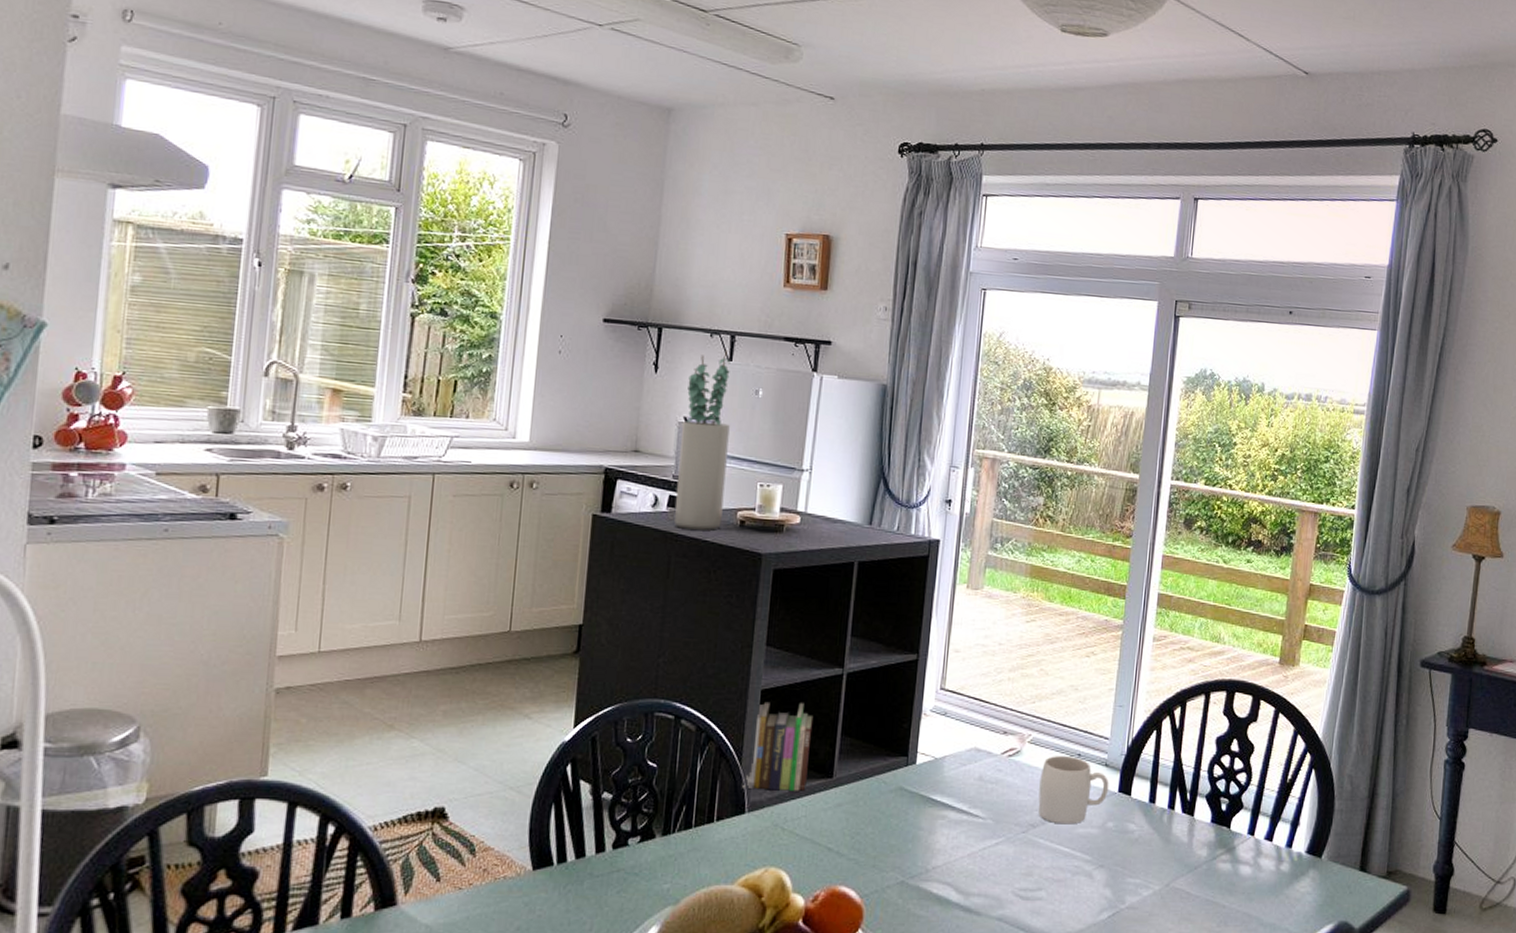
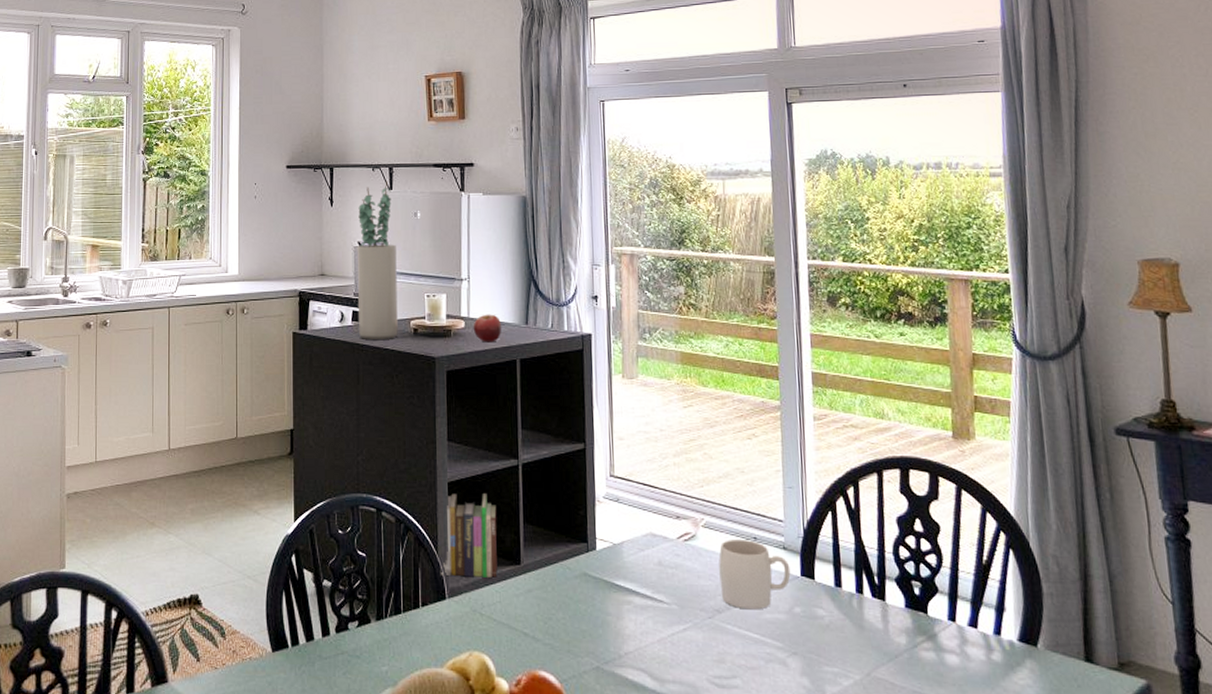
fruit: none [809,510,843,542] -> present [473,314,502,343]

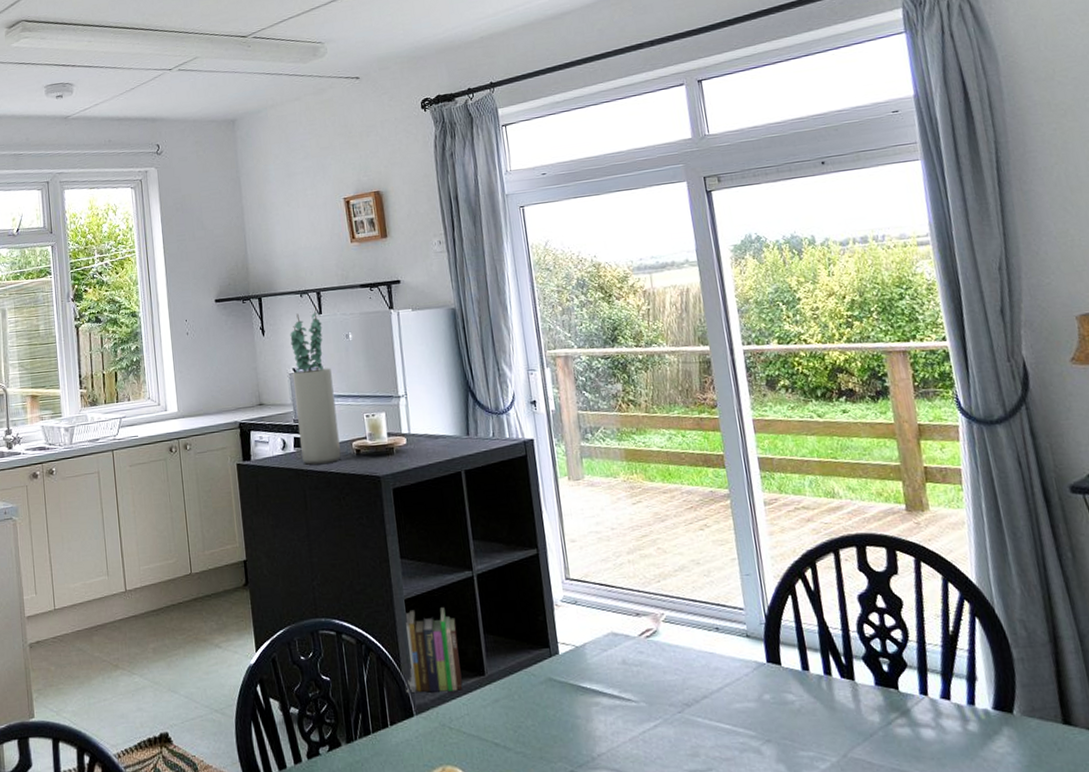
fruit: present [473,314,502,343] -> none [414,428,444,457]
mug: present [719,540,791,610] -> none [682,631,757,701]

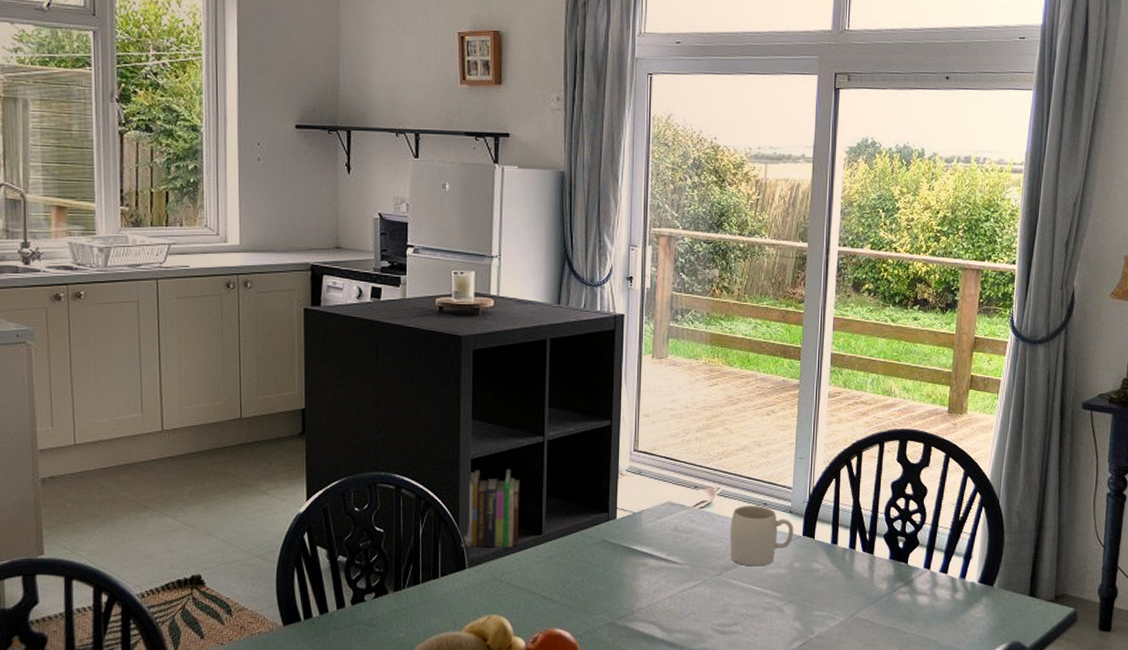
vase: present [290,305,341,465] -> none [377,147,422,317]
mug: none [682,631,757,701] -> present [730,506,794,567]

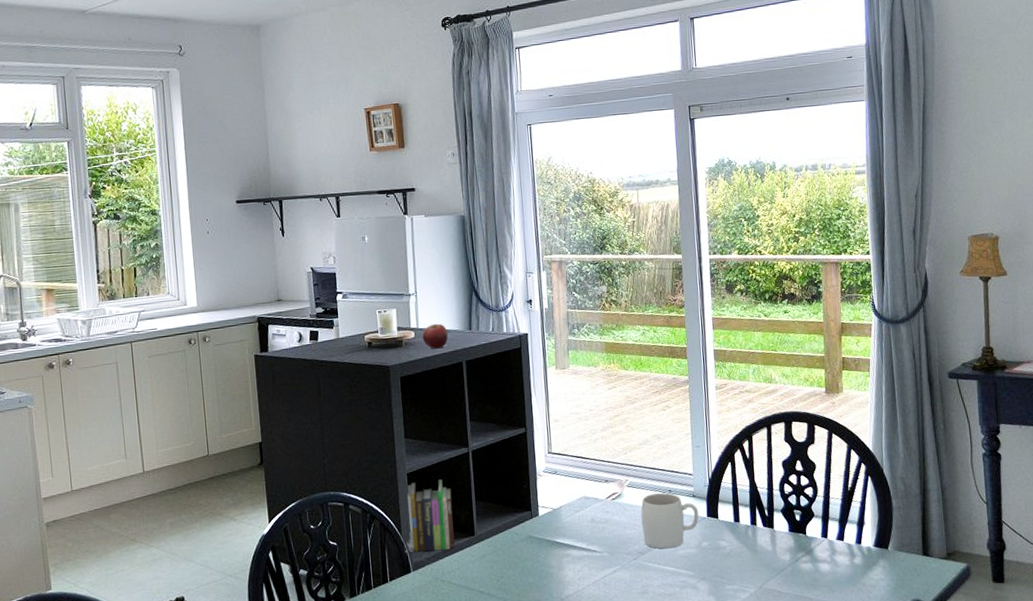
fruit: none [502,293,533,322] -> present [422,323,449,349]

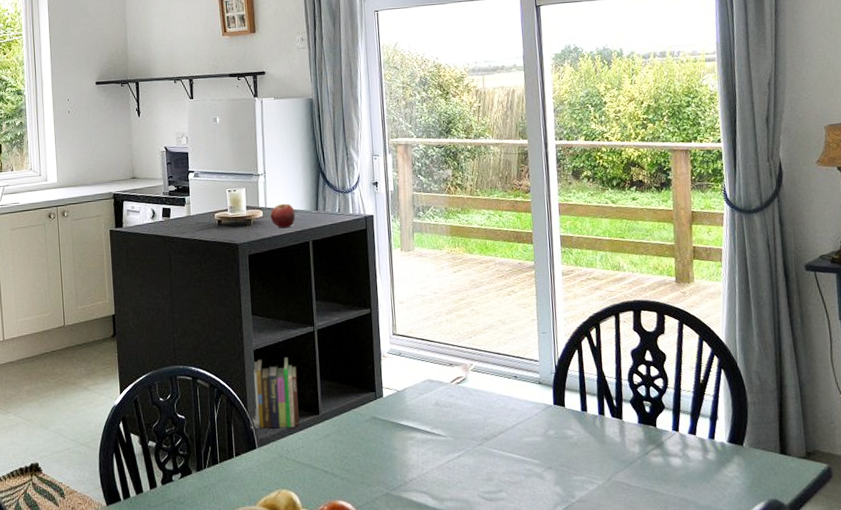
mug: present [641,493,699,549] -> none [486,379,545,436]

